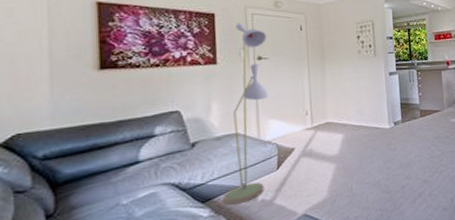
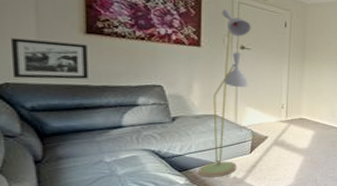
picture frame: none [24,81,103,127] -> present [11,38,88,79]

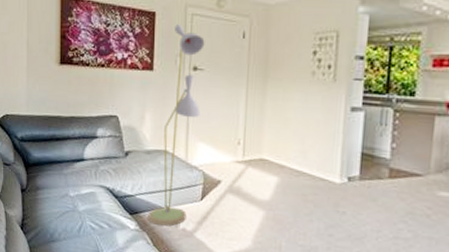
picture frame: present [11,38,88,79] -> none [10,73,60,111]

